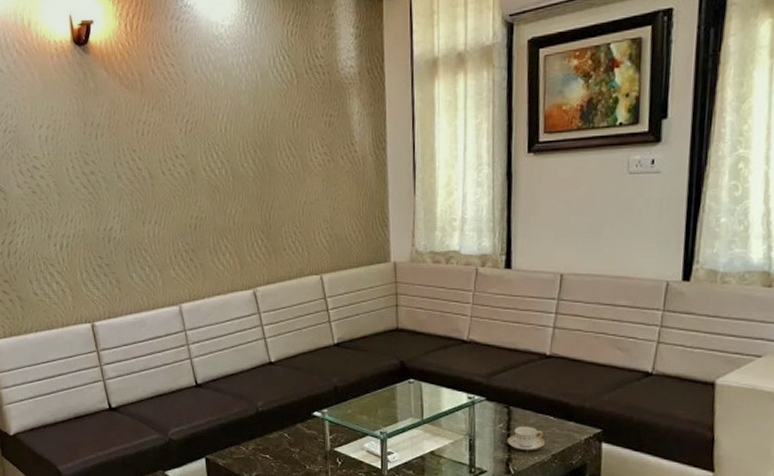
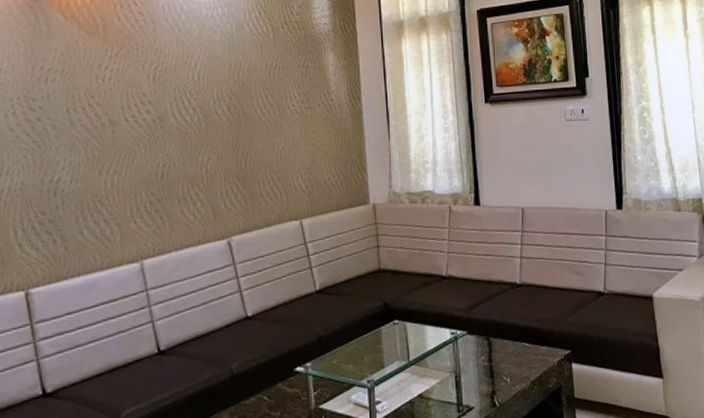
teacup: present [506,426,545,451] -> none [489,355,523,382]

